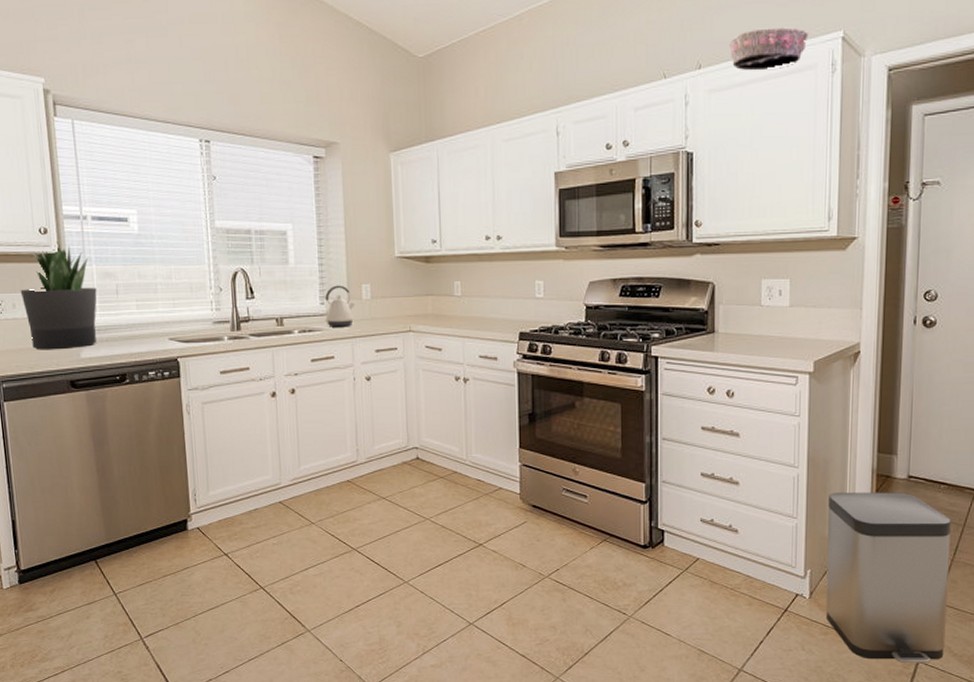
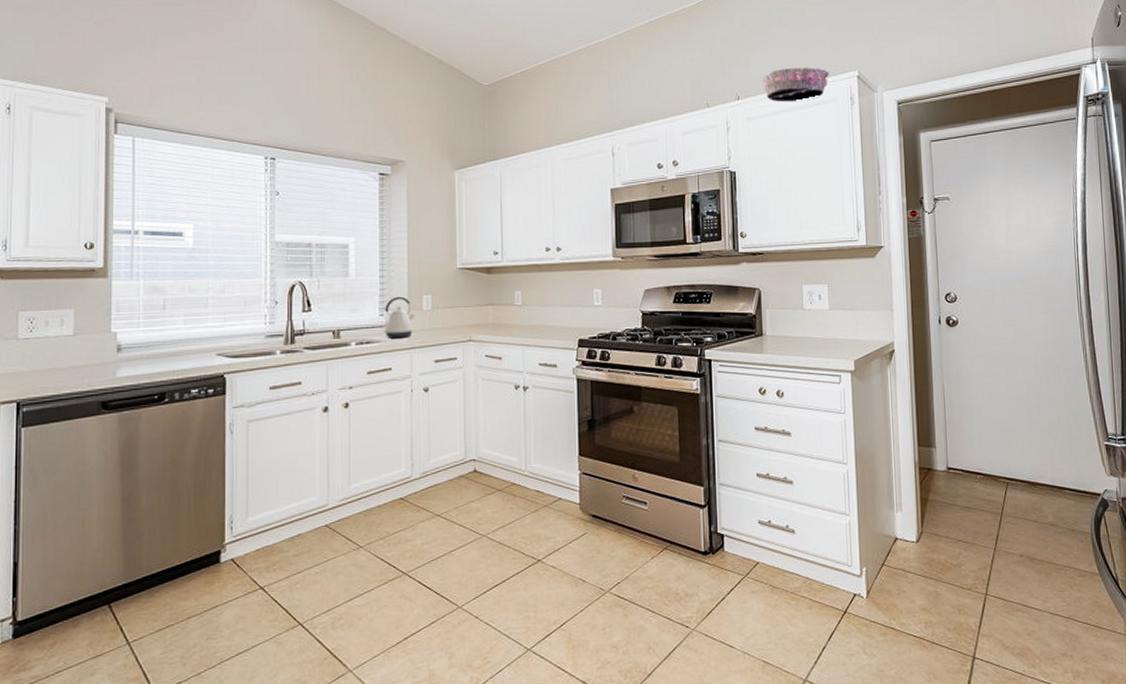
planter: present [21,241,97,350] -> none [57,256,142,370]
pedal bin: present [825,492,951,664] -> none [877,484,997,661]

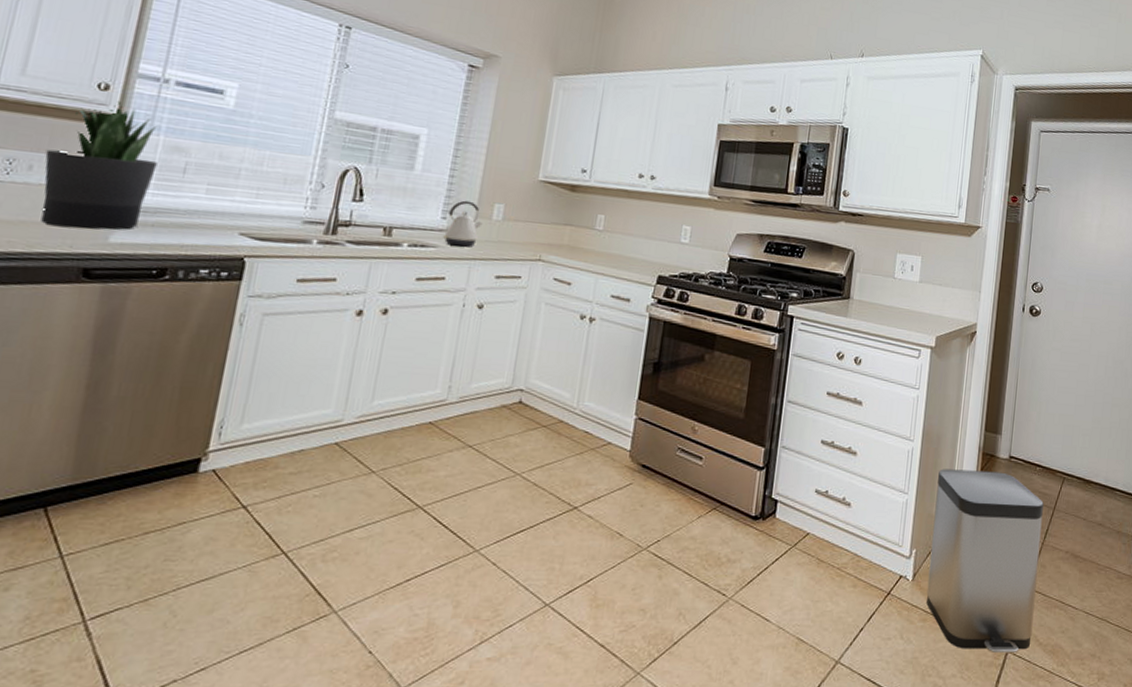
planter: none [57,256,142,370] -> present [41,101,158,230]
decorative basket: present [763,67,829,103] -> none [889,33,955,71]
pedal bin: none [877,484,997,661] -> present [926,469,1044,654]

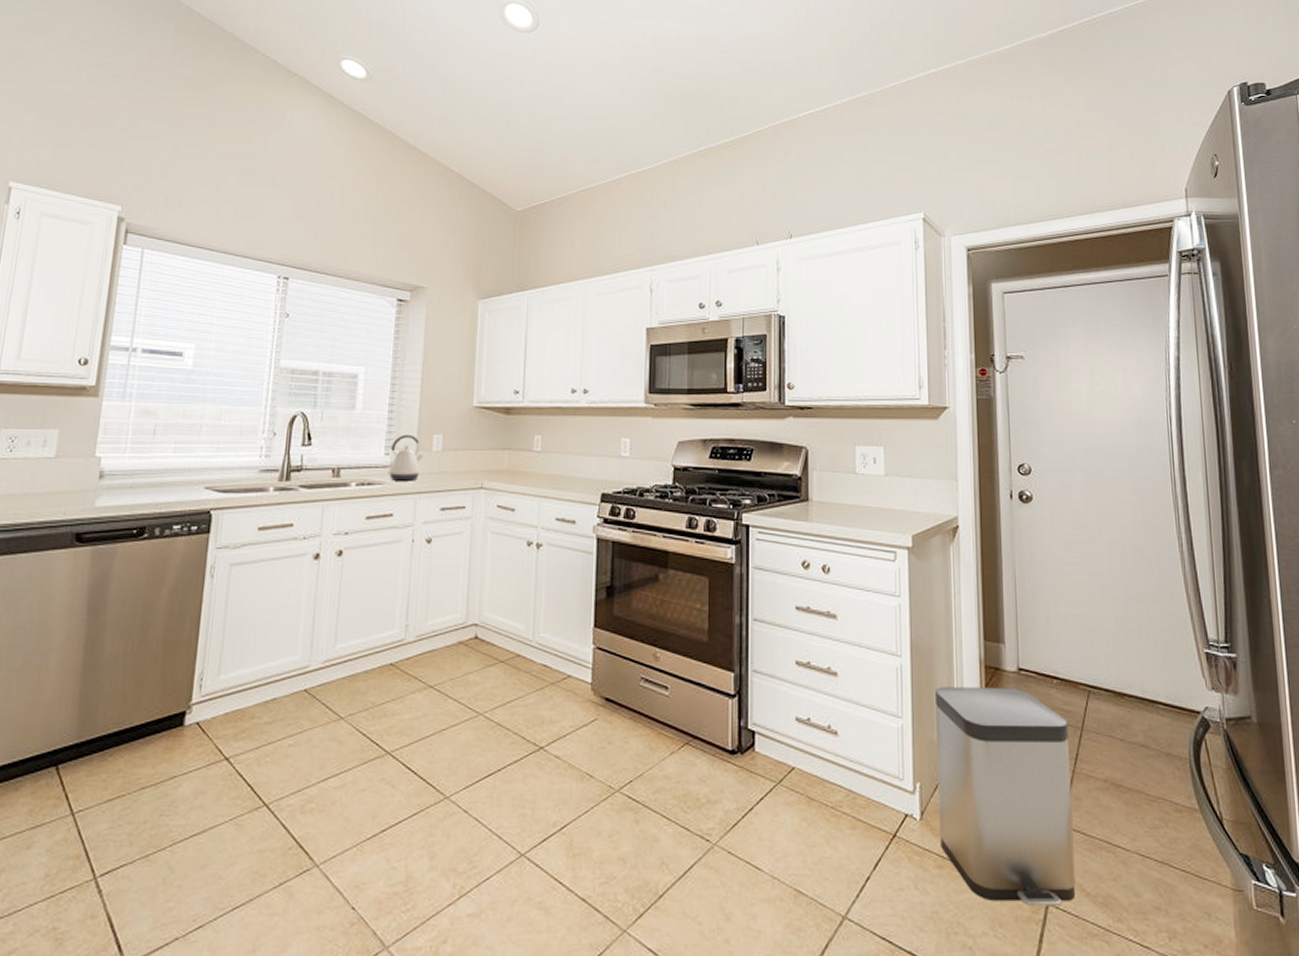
planter: present [41,101,158,230] -> none [39,373,131,496]

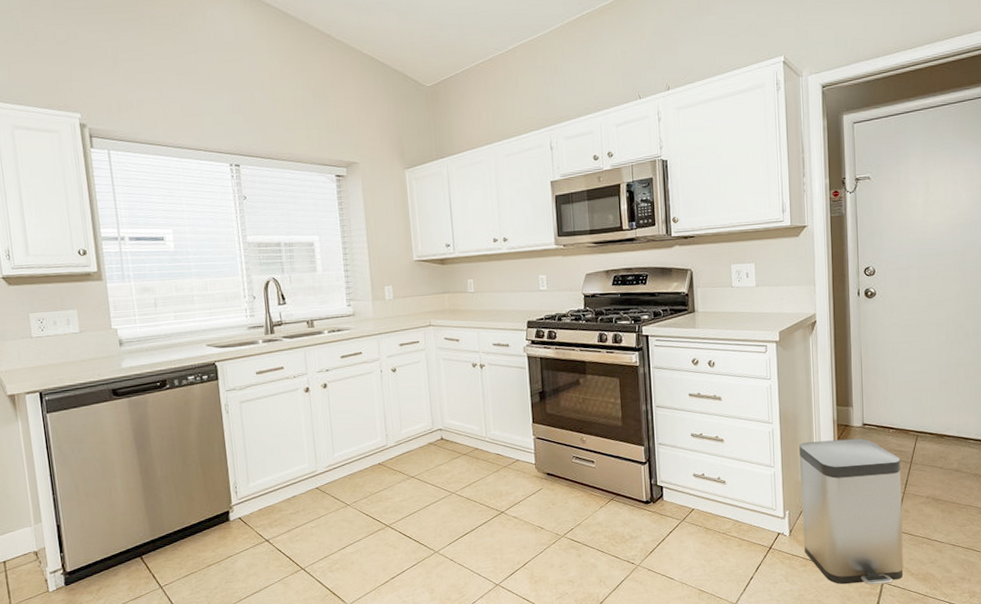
kettle: present [386,434,424,481] -> none [351,288,379,326]

